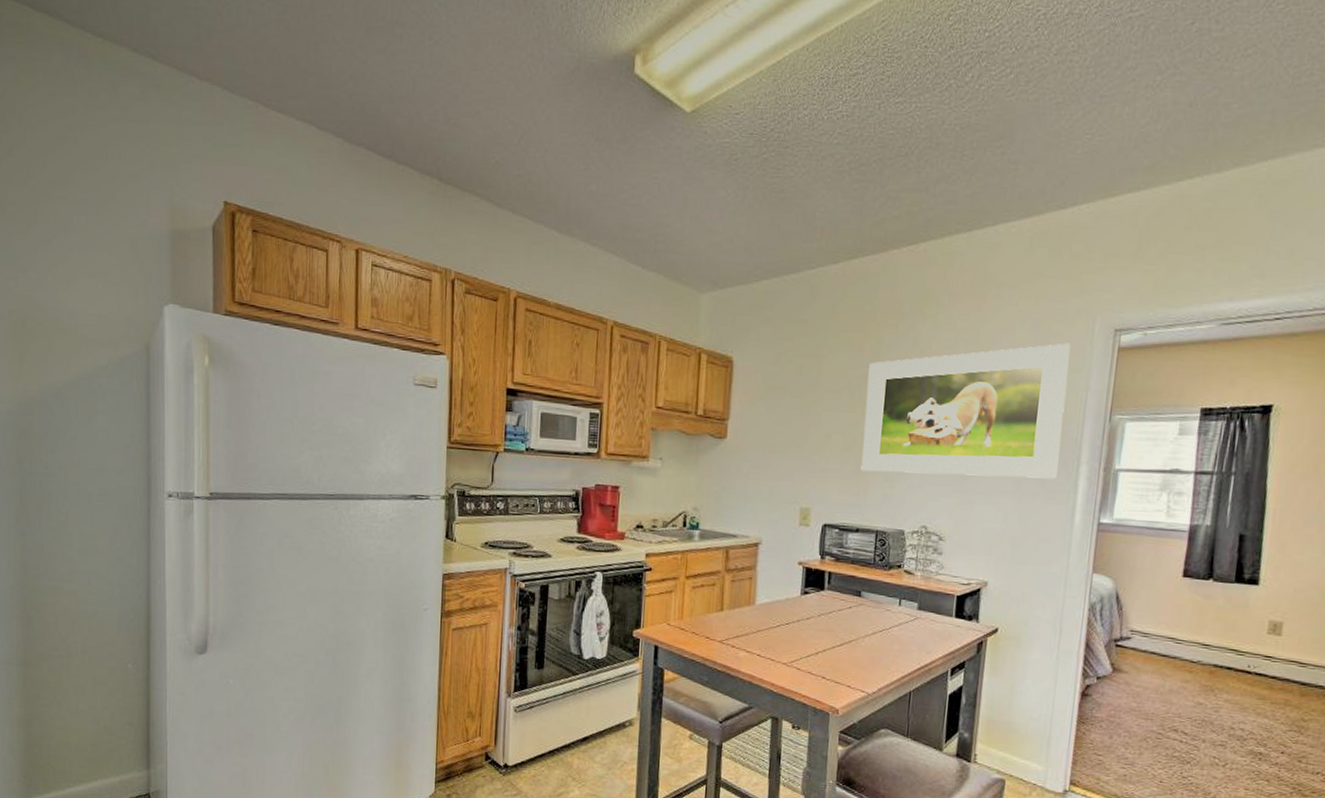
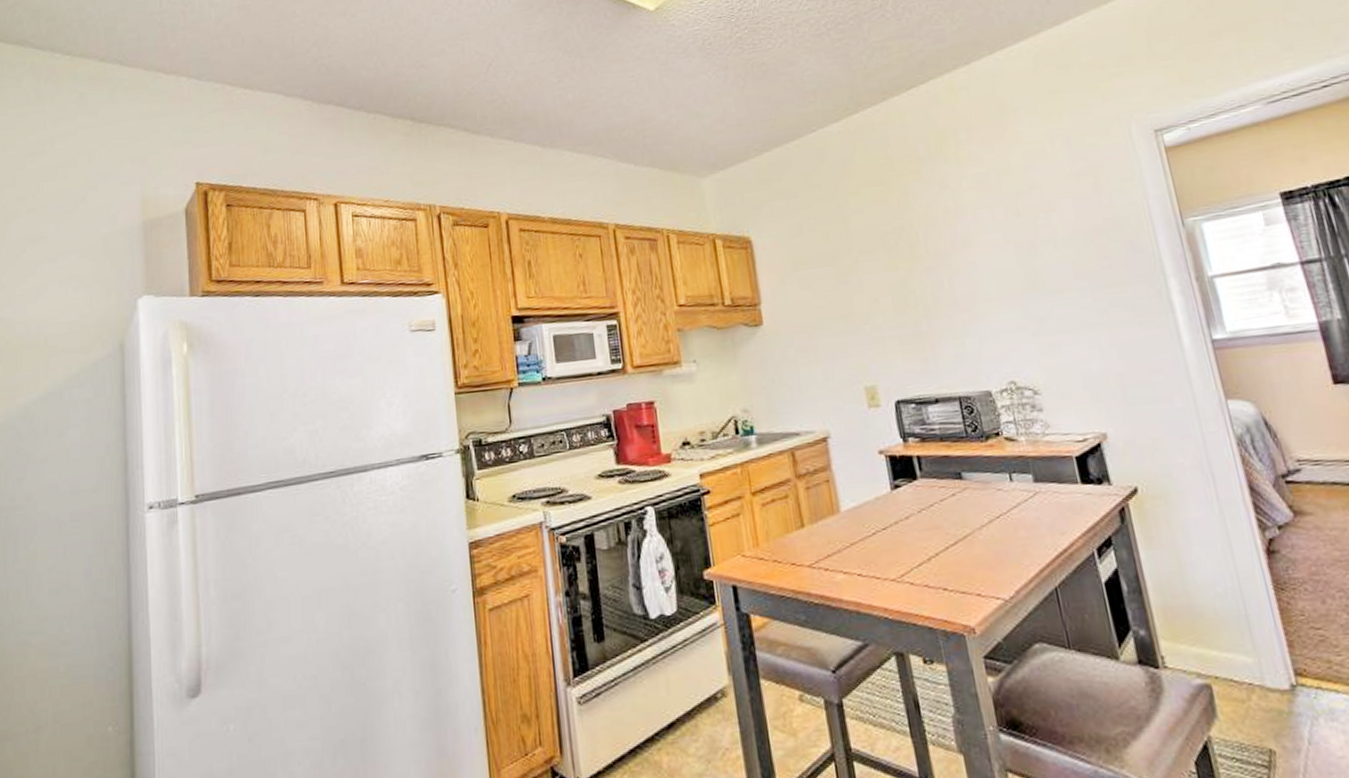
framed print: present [861,343,1070,479] -> none [899,153,1147,333]

